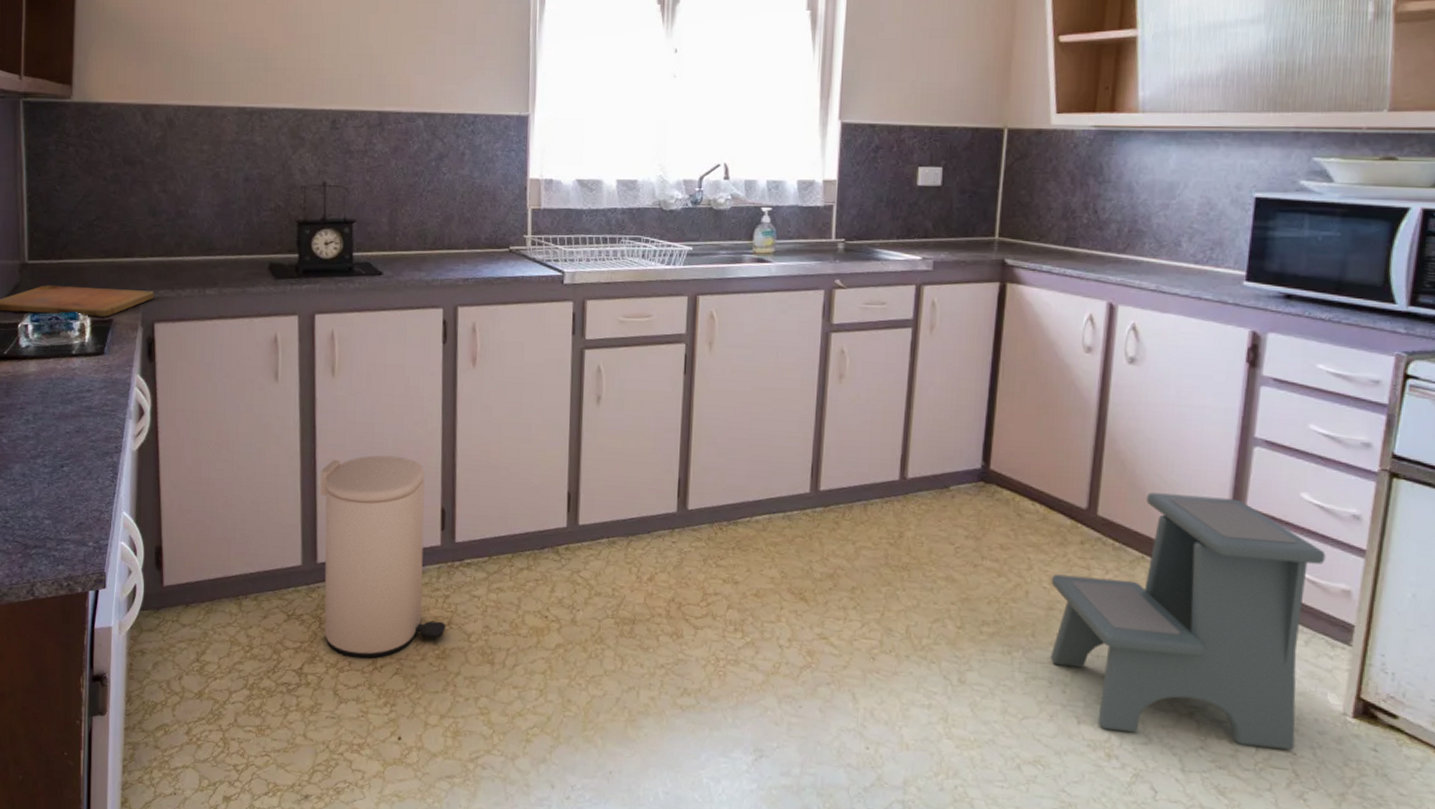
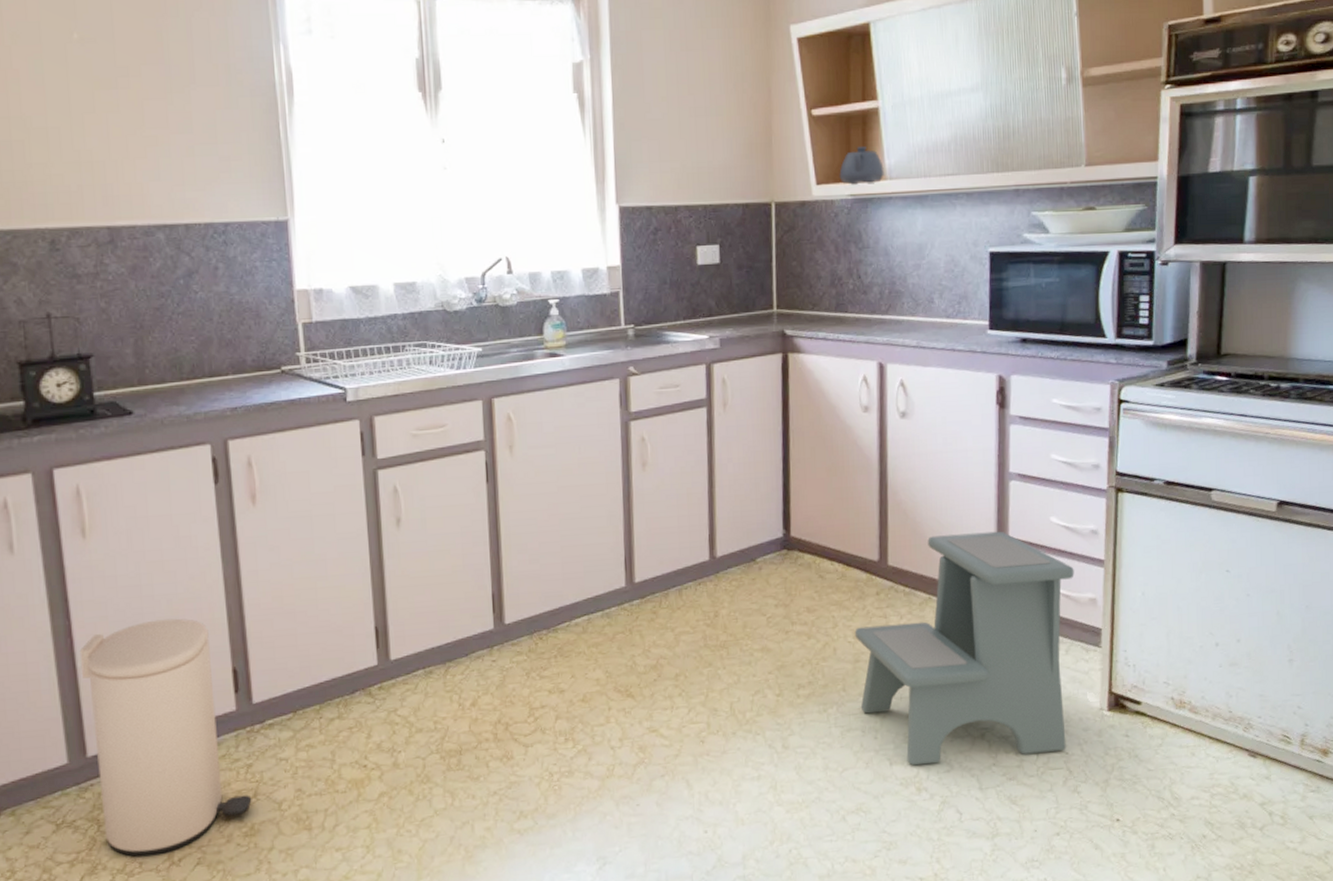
teapot: none [1083,75,1137,116] -> present [839,145,884,185]

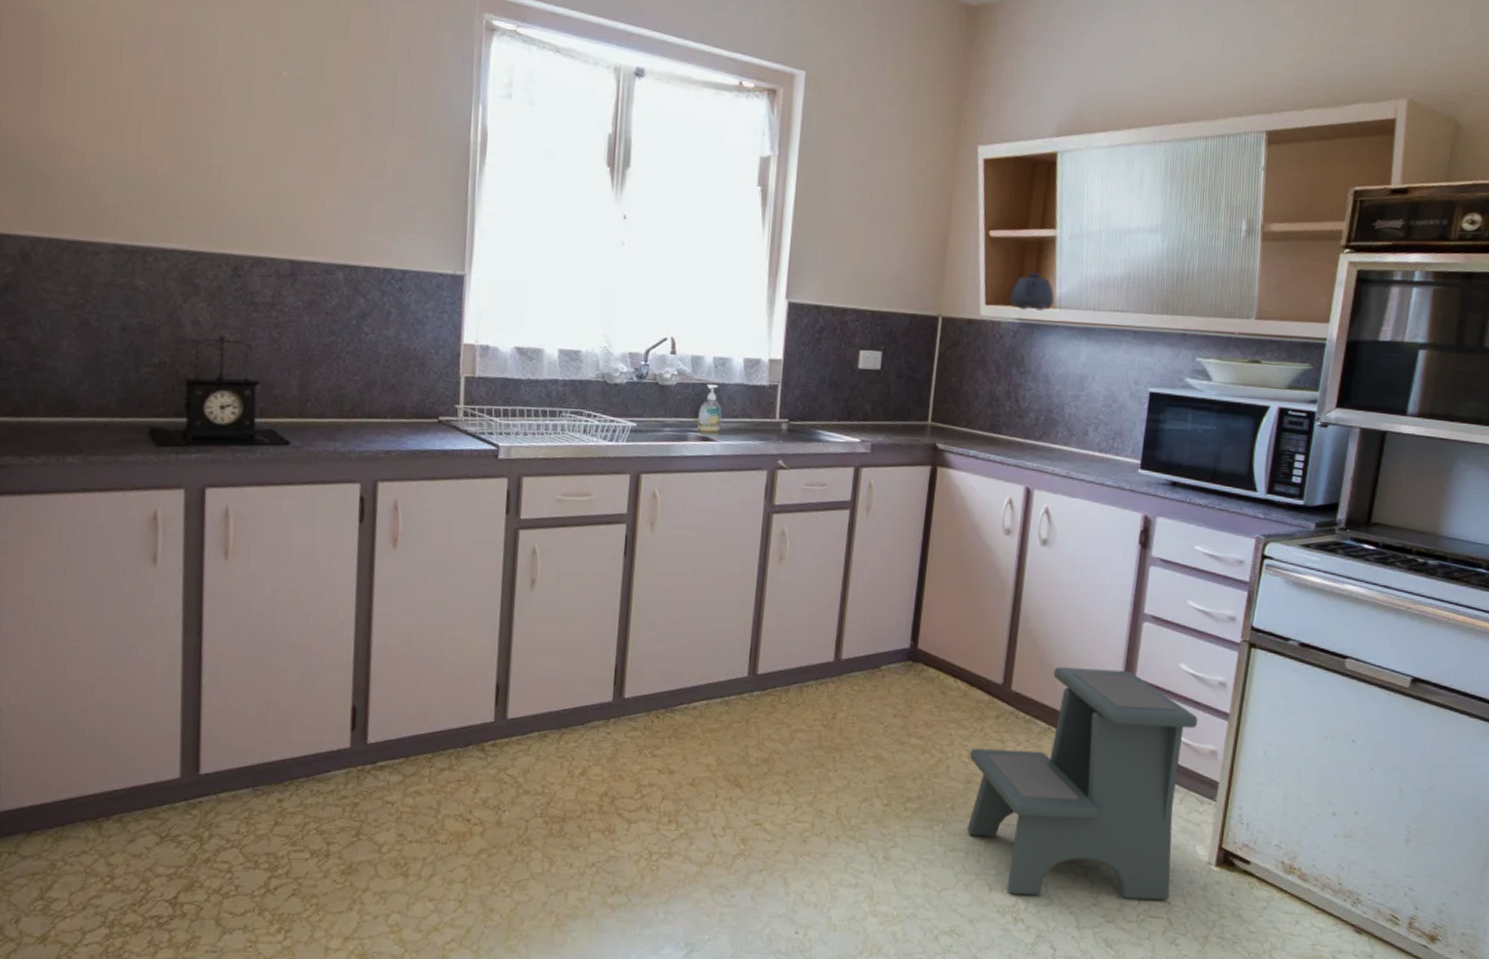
pedal bin: present [79,618,252,857] -> none [205,648,354,881]

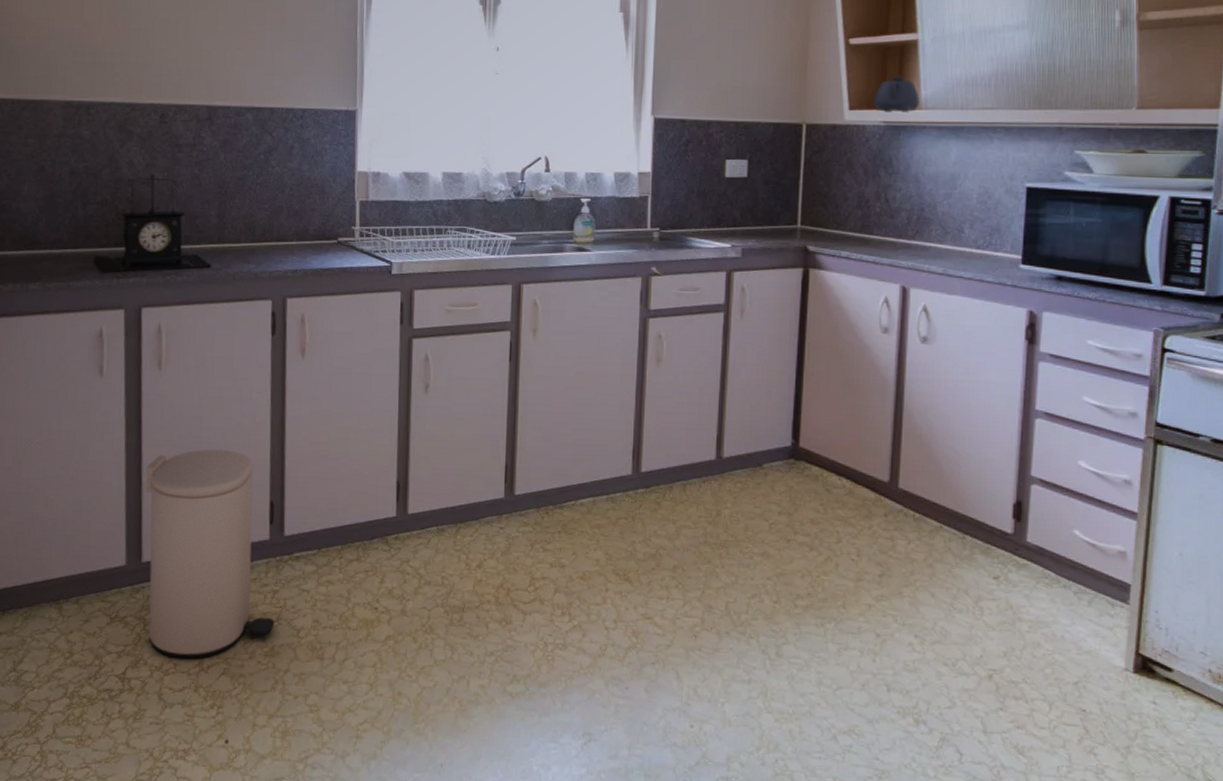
pedal bin: none [205,648,354,881] -> present [145,449,275,660]
step stool: present [966,667,1198,900] -> none [859,465,1103,707]

